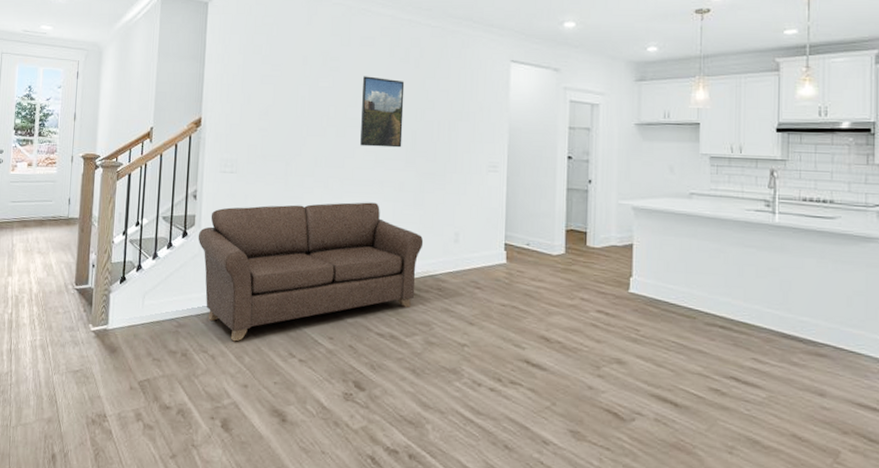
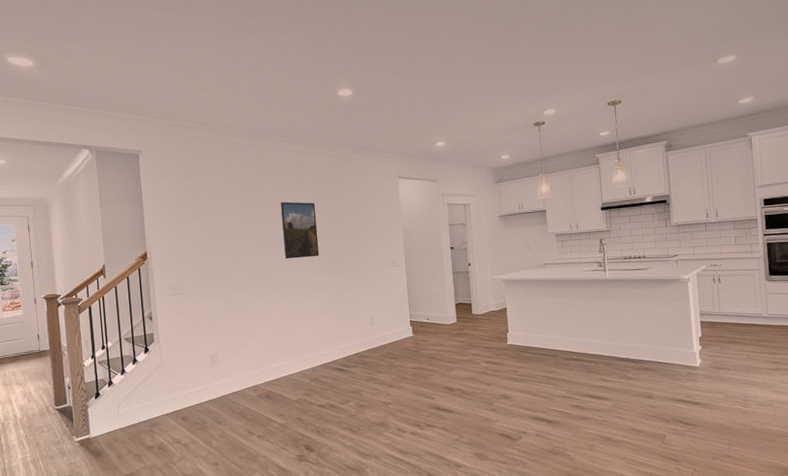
sofa: present [198,202,424,342] -> none [158,303,347,431]

